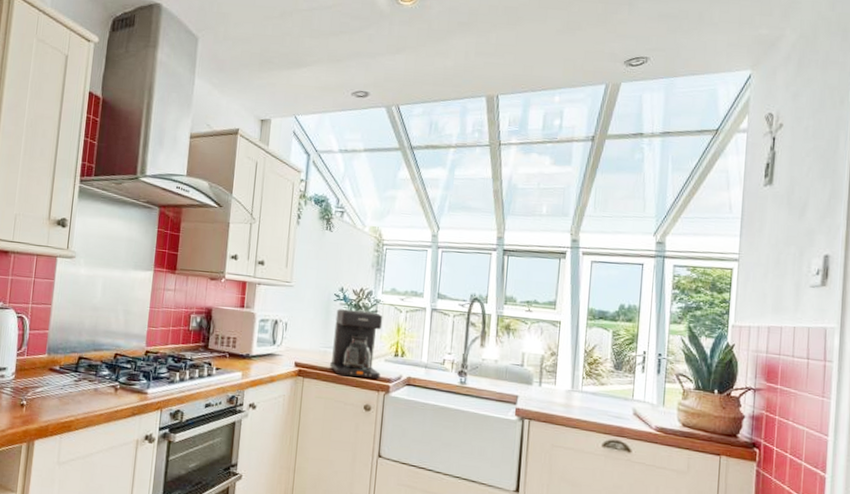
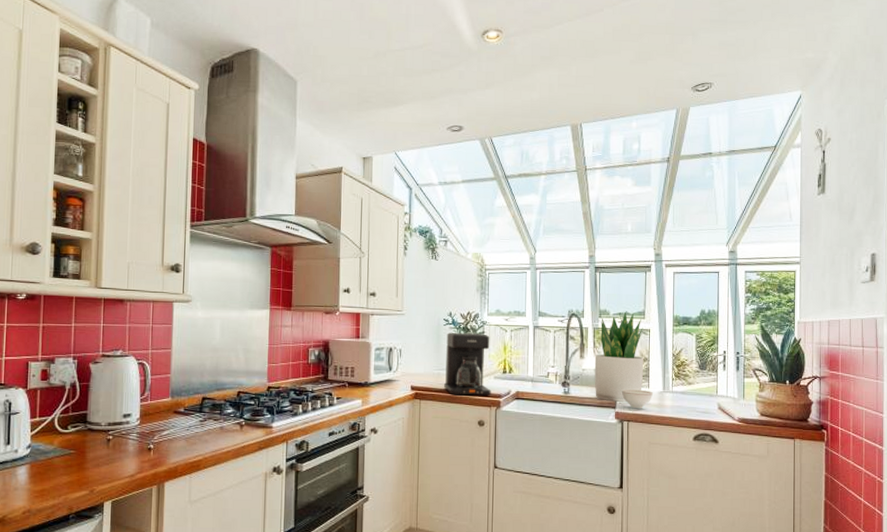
planter: none [494,301,553,399] -> present [594,312,644,403]
bowl: none [524,384,560,408] -> present [621,389,654,409]

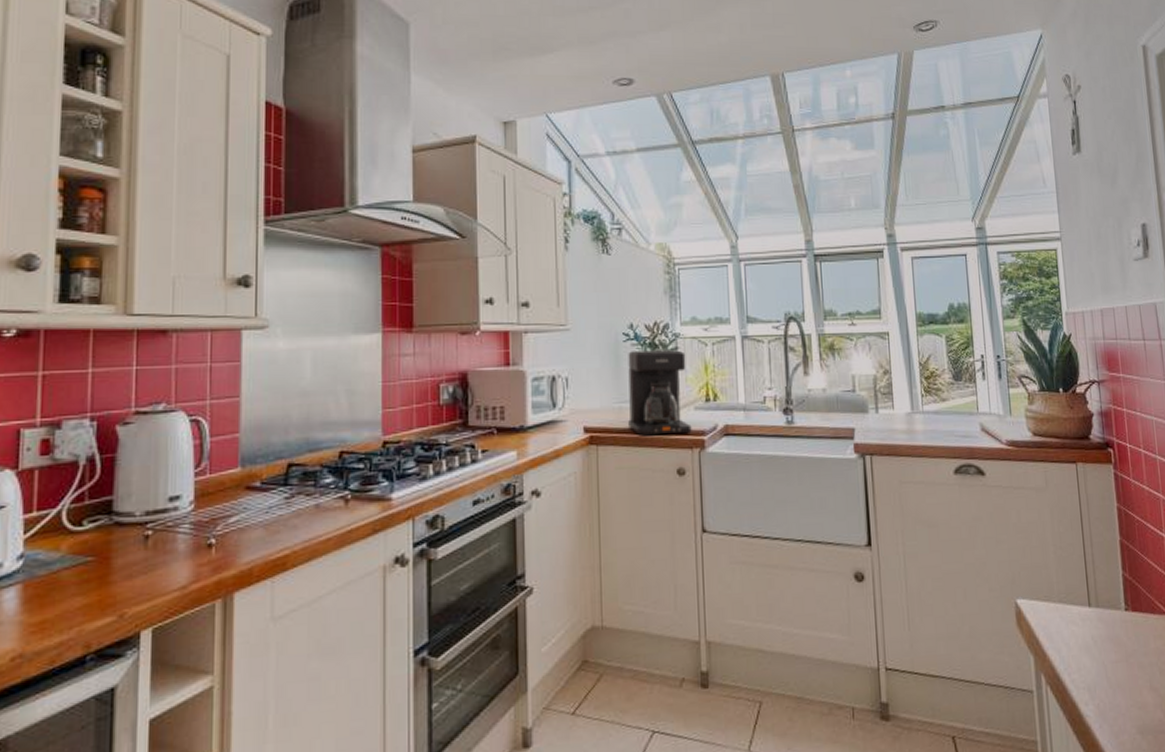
planter: present [594,312,644,403] -> none [822,312,886,431]
bowl: present [621,389,654,409] -> none [859,412,900,438]

